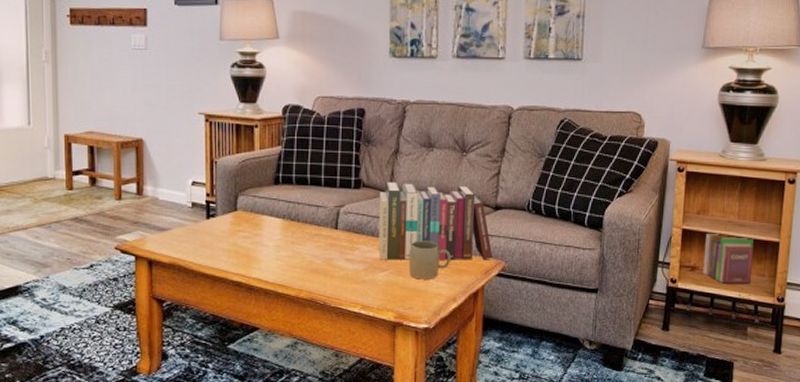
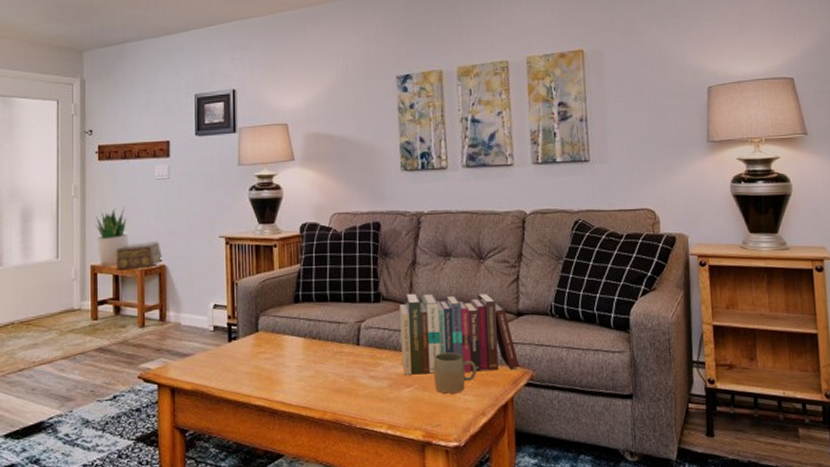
planter: none [69,77,104,137] -> present [96,208,129,267]
decorative box: none [90,114,139,141] -> present [115,241,162,270]
books: present [702,233,754,284] -> none [739,328,794,382]

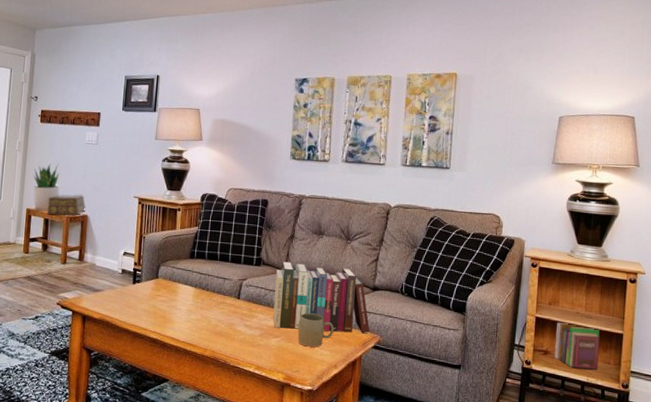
books: none [739,328,794,382] -> present [554,322,600,370]

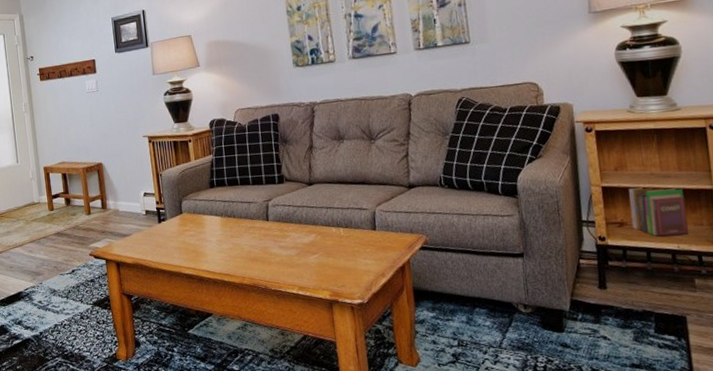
planter: present [33,164,60,212] -> none [43,118,71,168]
decorative box: present [46,194,85,216] -> none [61,144,99,170]
books: present [273,261,370,334] -> none [301,170,414,244]
mug: present [297,313,334,347] -> none [334,223,374,259]

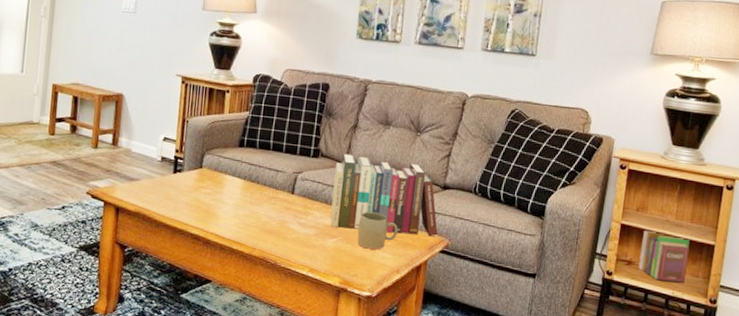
books: none [301,170,414,244] -> present [330,153,438,237]
mug: none [334,223,374,259] -> present [357,212,398,250]

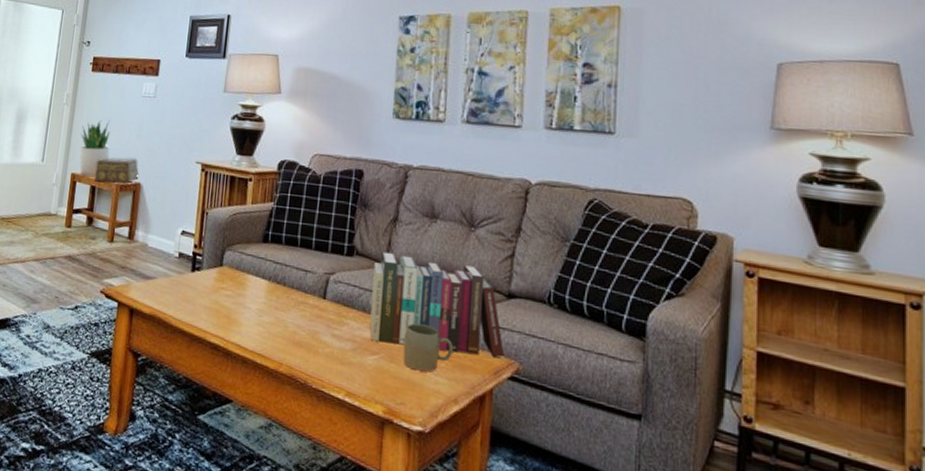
planter: none [60,33,91,88] -> present [79,120,110,178]
decorative box: none [76,69,120,94] -> present [94,157,138,183]
books: present [638,230,690,283] -> none [790,361,866,441]

